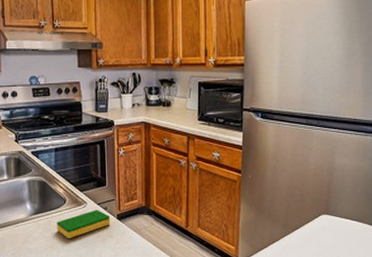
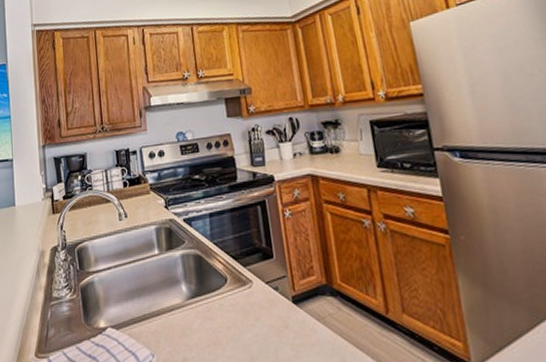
dish sponge: present [57,209,110,238] -> none [218,289,284,330]

